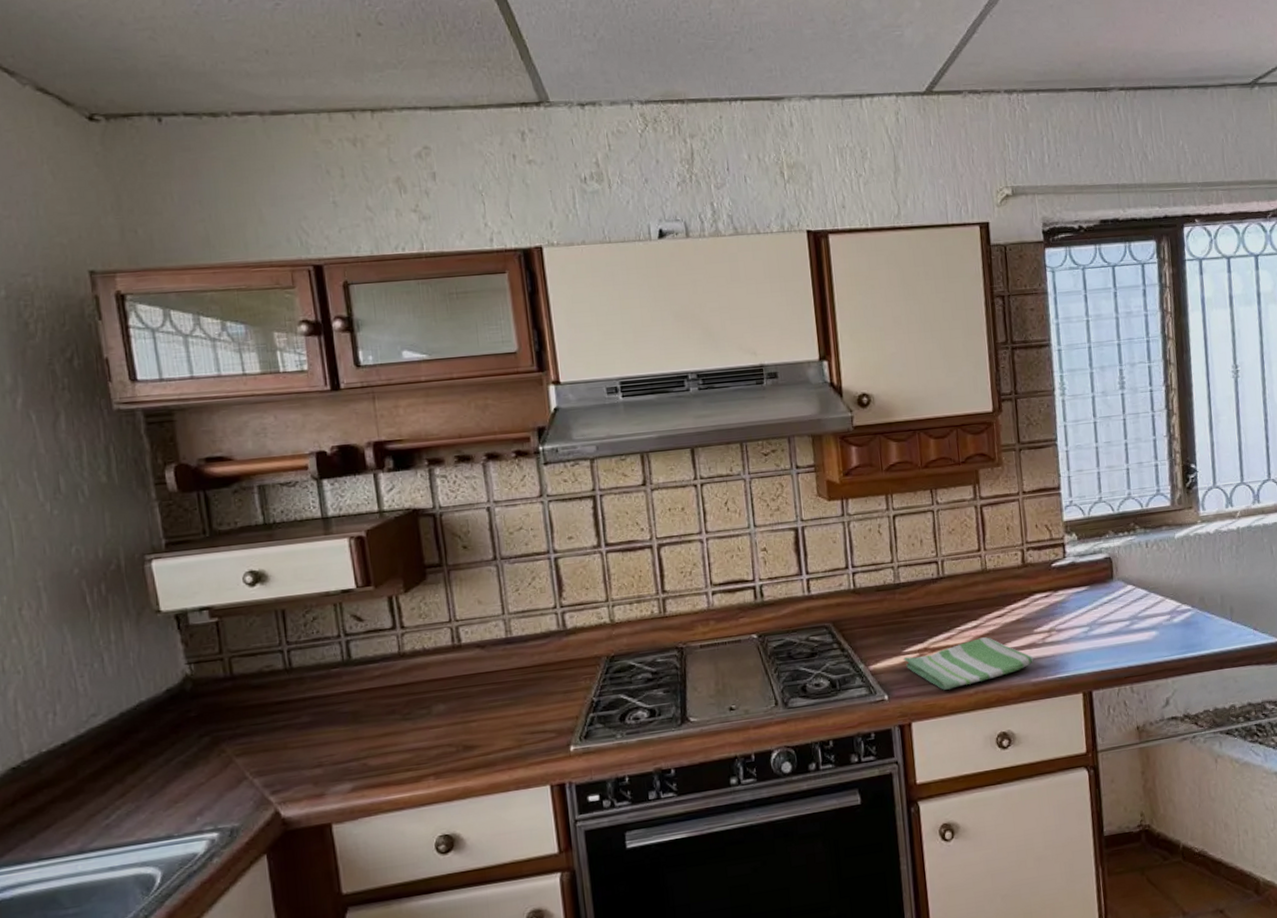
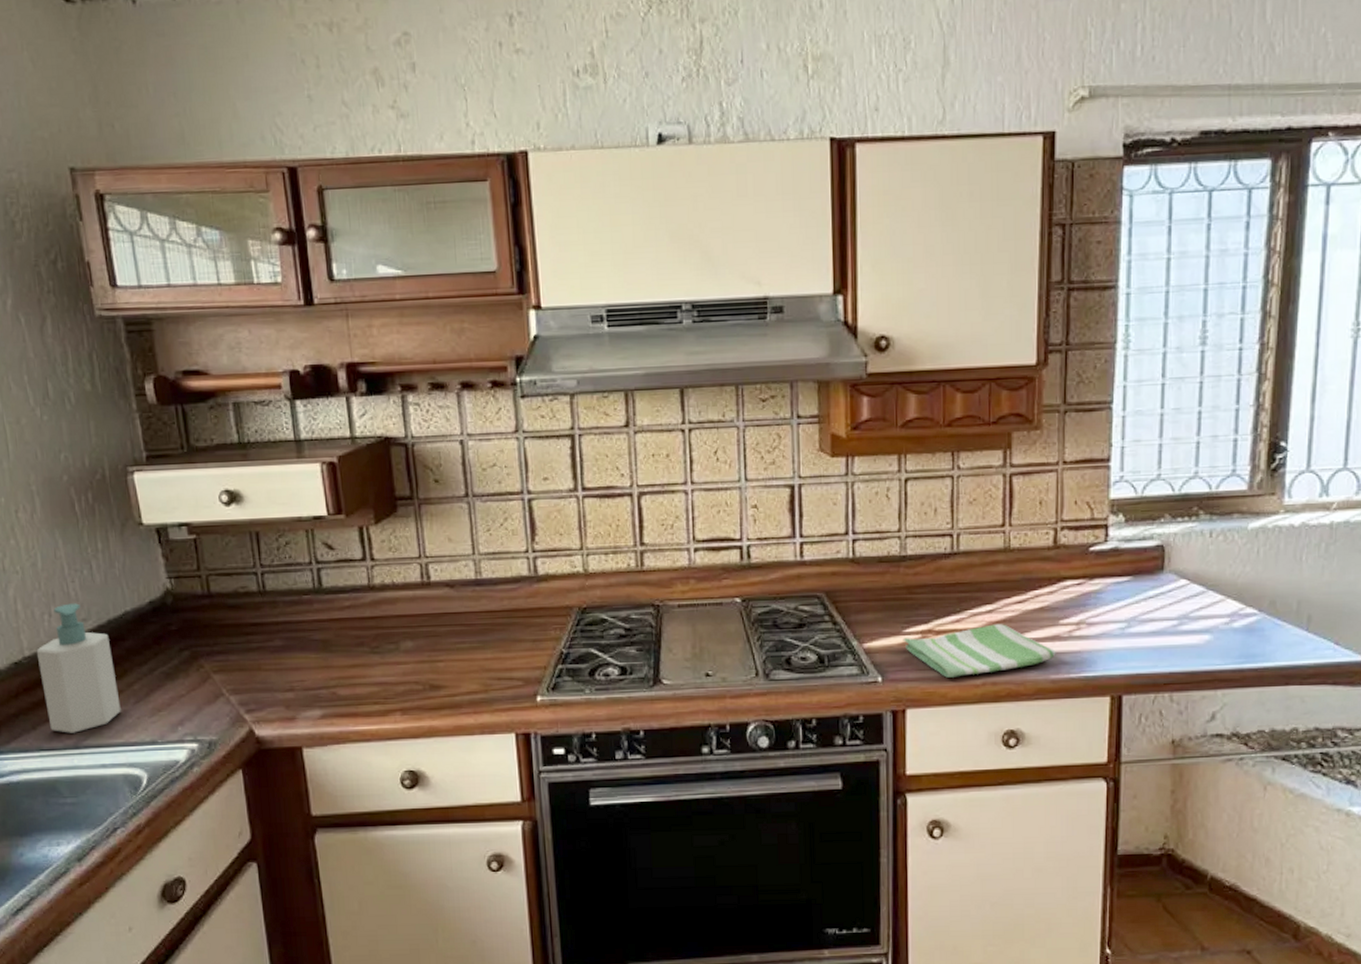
soap bottle: none [37,698,133,838] -> present [36,603,121,733]

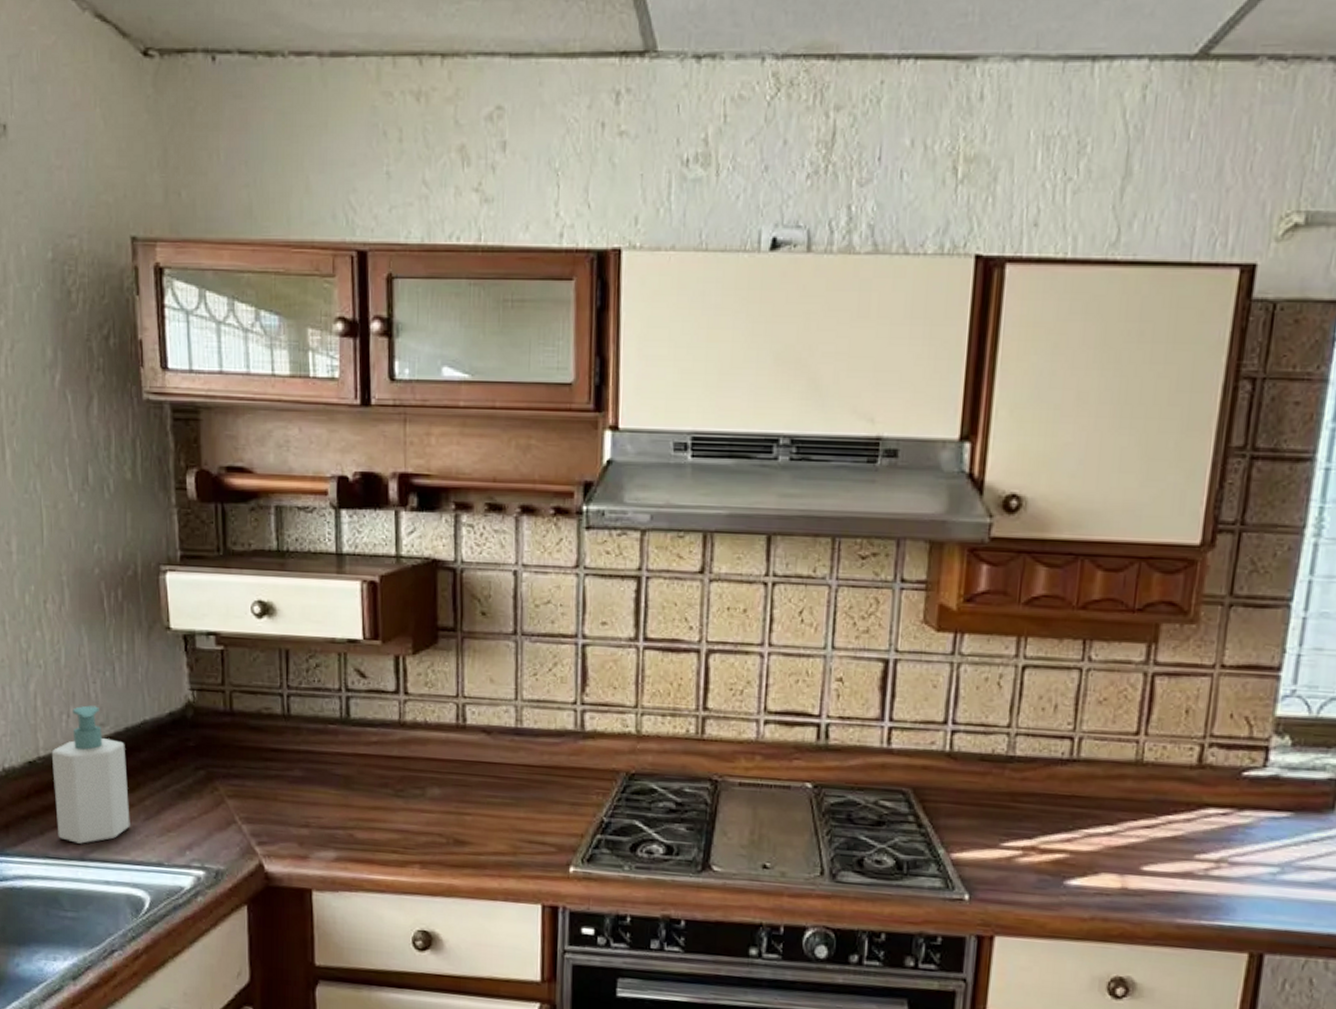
dish towel: present [903,624,1056,678] -> none [999,849,1187,906]

